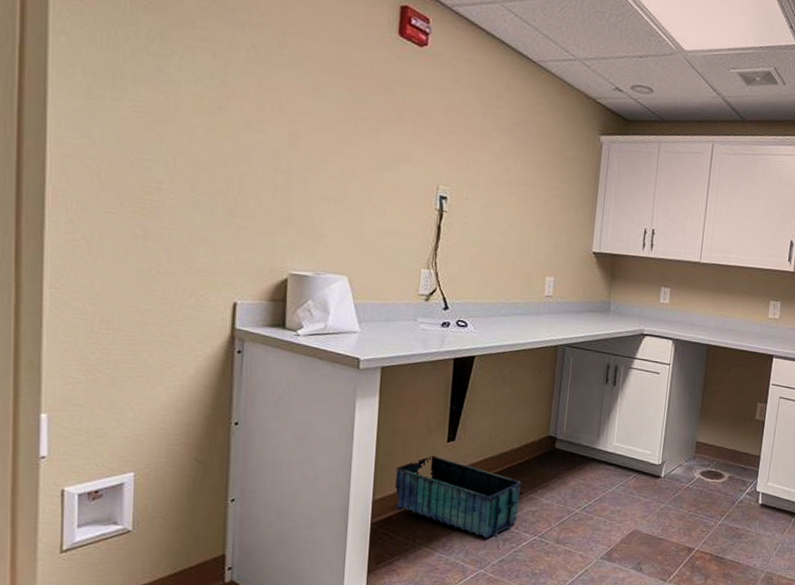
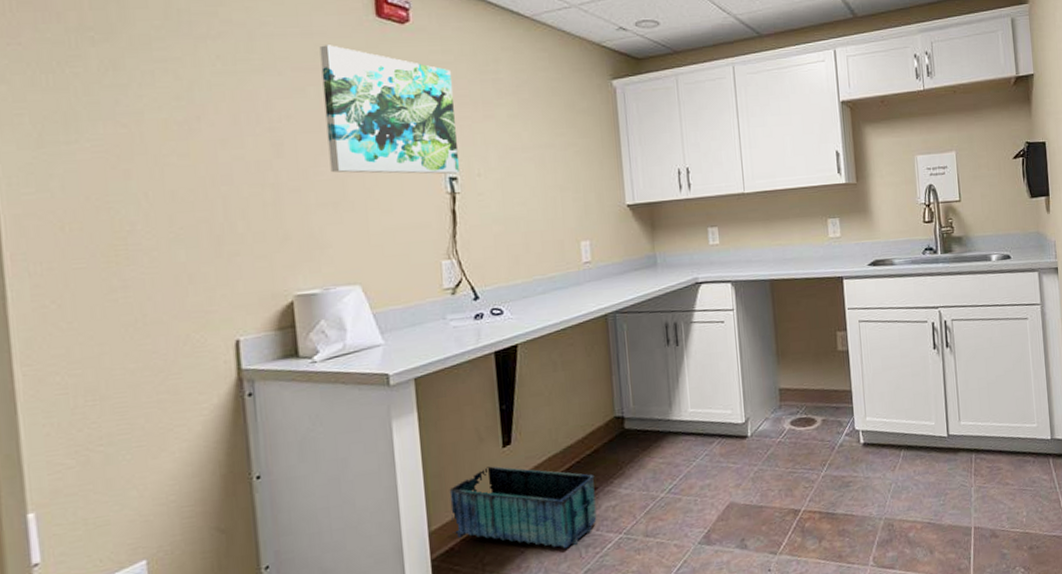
wall art: none [337,52,457,194] -> present [319,45,460,174]

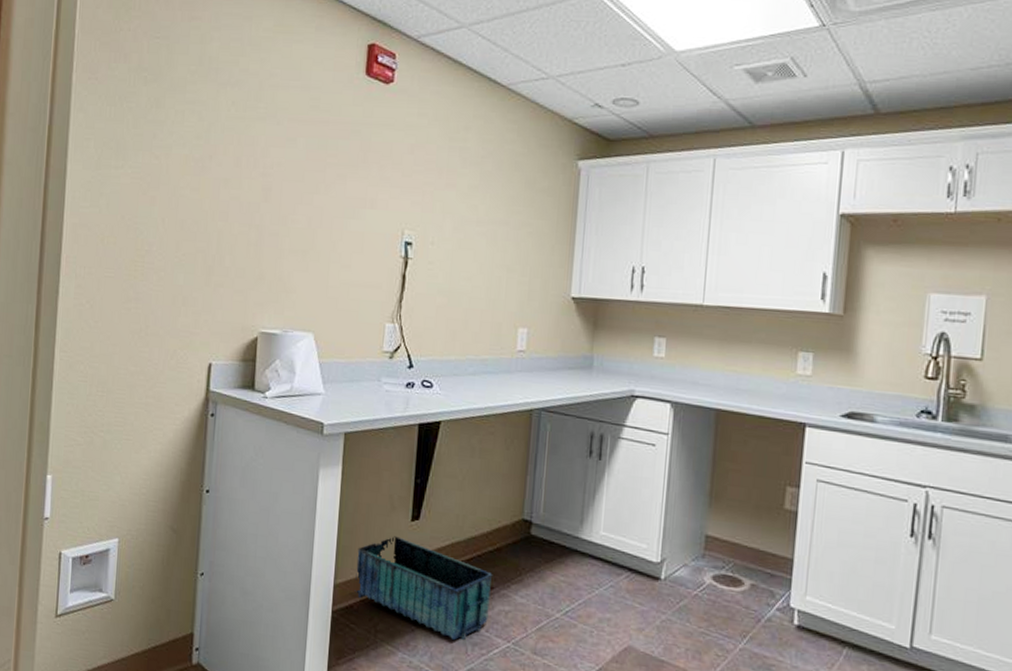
wall art: present [319,45,460,174] -> none [305,99,423,239]

